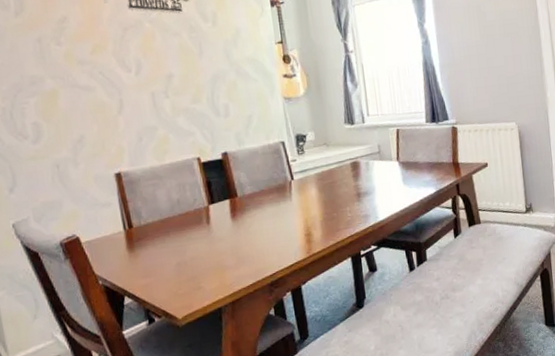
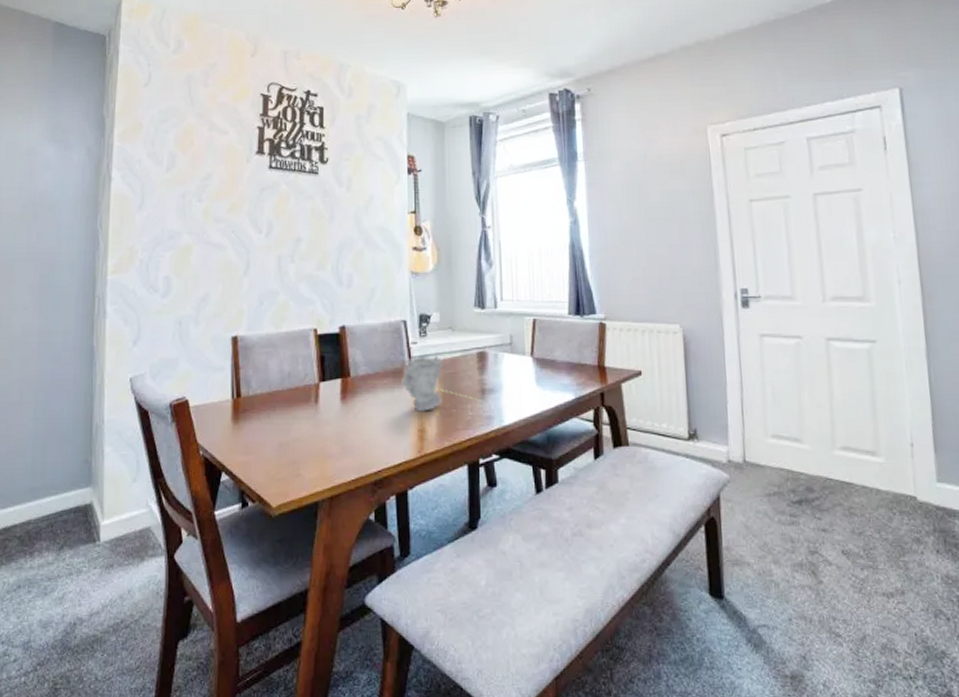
bust sculpture: none [285,169,354,219] -> present [402,355,477,412]

